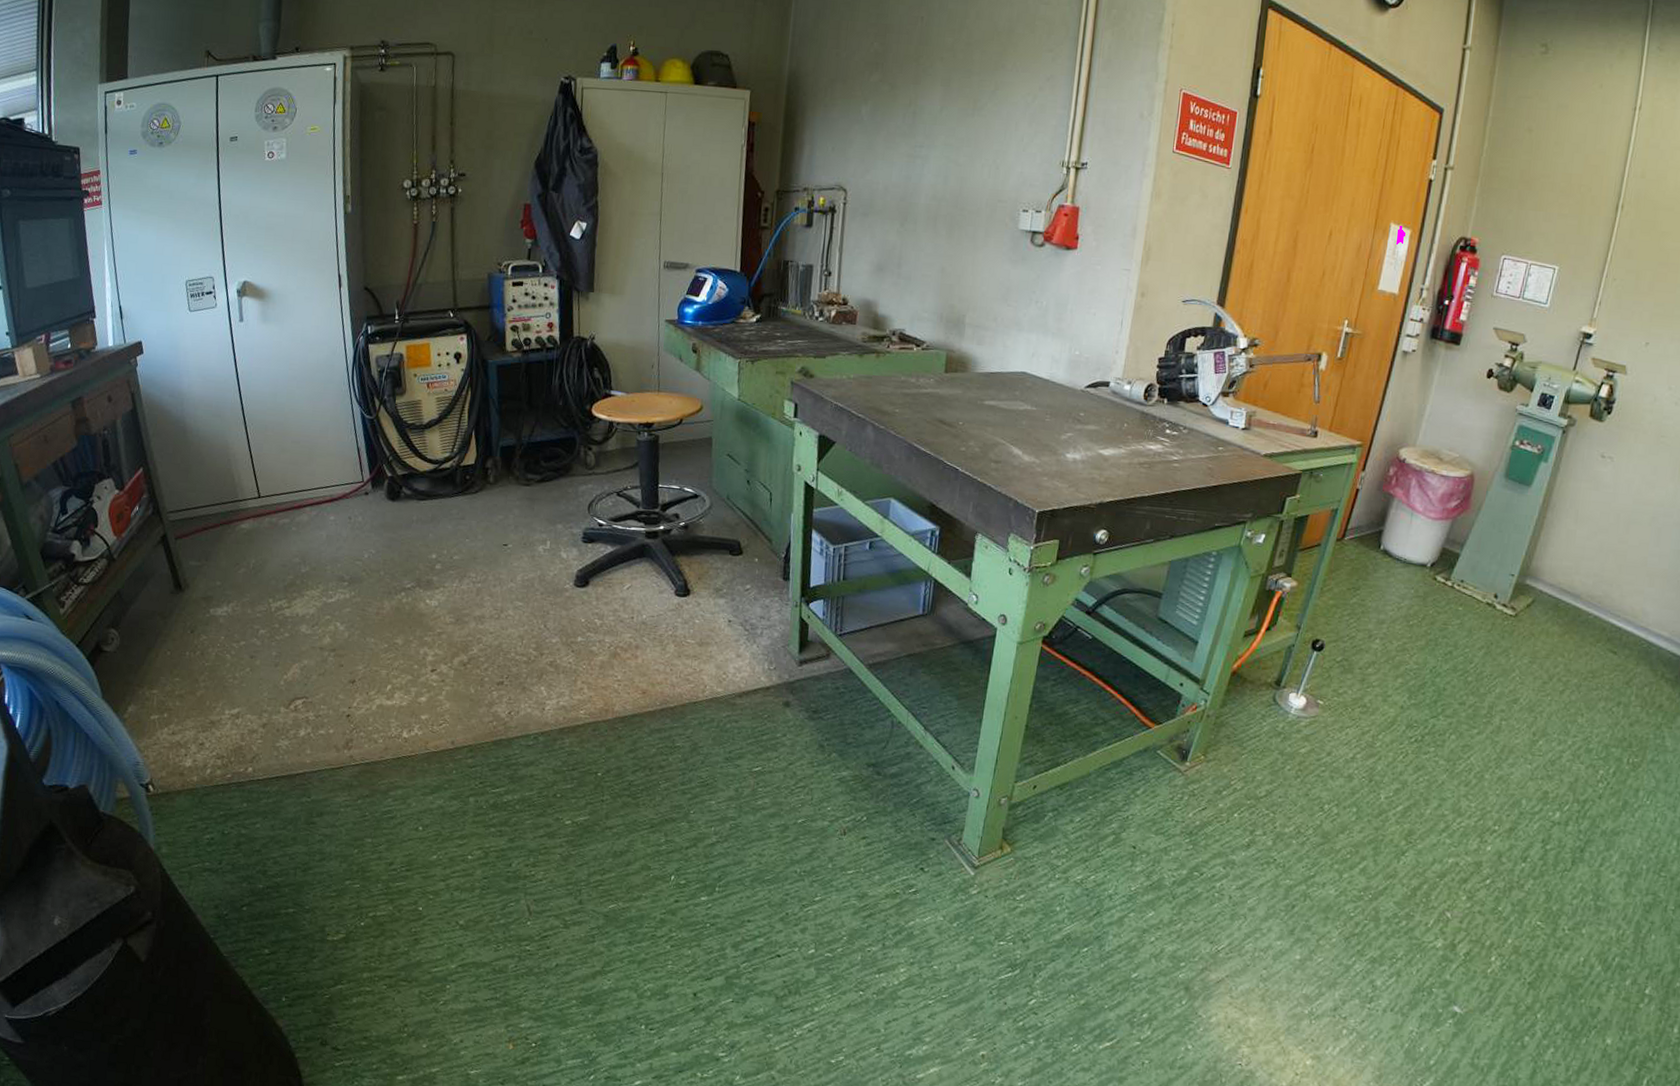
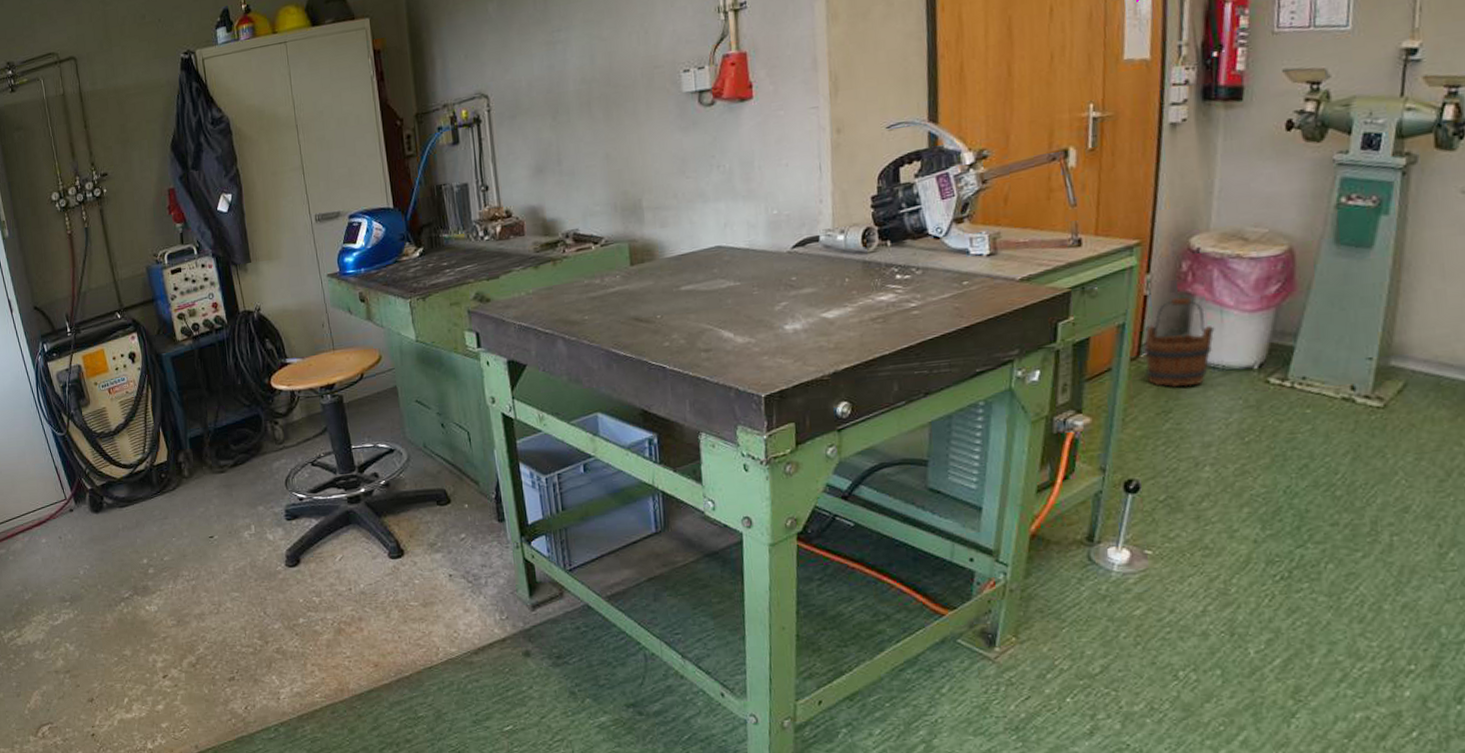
wooden bucket: none [1345,496,1405,571] -> present [1144,297,1215,388]

